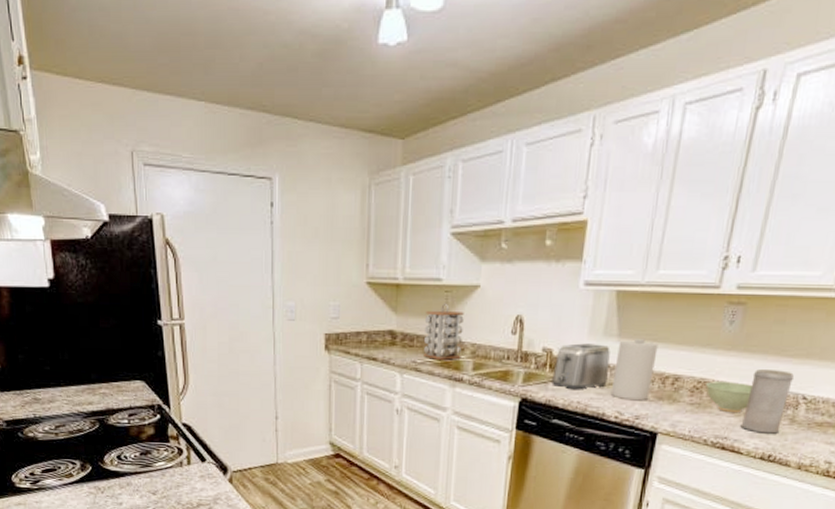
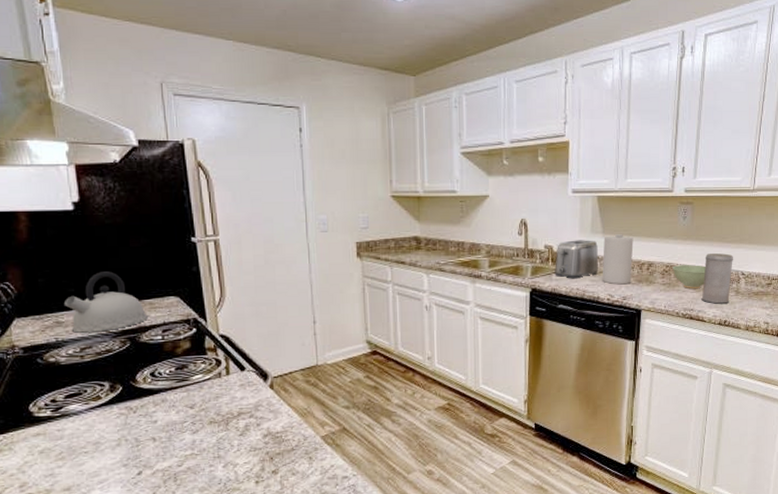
kettle: none [41,351,116,412] -> present [65,271,148,333]
spice rack: present [424,303,464,360] -> none [445,211,478,260]

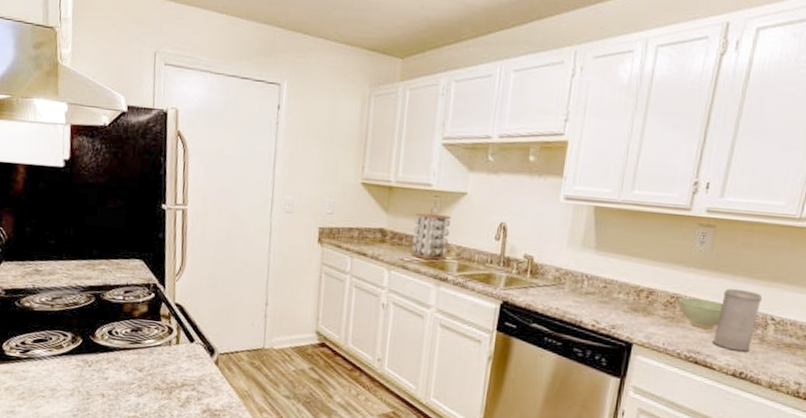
kettle: present [65,271,148,333] -> none [45,227,114,285]
spice rack: none [445,211,478,260] -> present [411,206,451,260]
toaster: present [555,240,598,279] -> none [532,252,588,297]
paper towel holder: present [602,234,634,285] -> none [588,252,634,312]

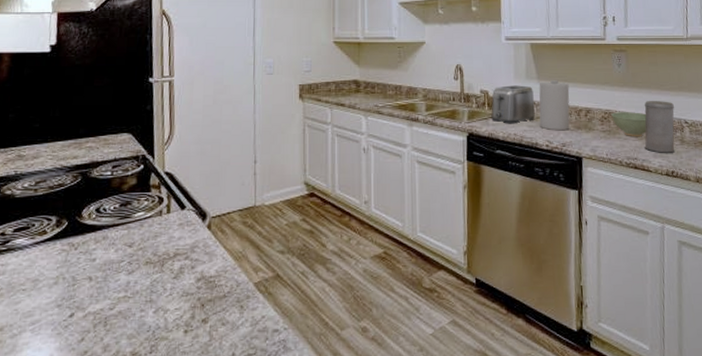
spice rack: present [411,206,451,260] -> none [384,56,415,103]
toaster: none [532,252,588,297] -> present [491,85,535,124]
paper towel holder: none [588,252,634,312] -> present [539,80,570,131]

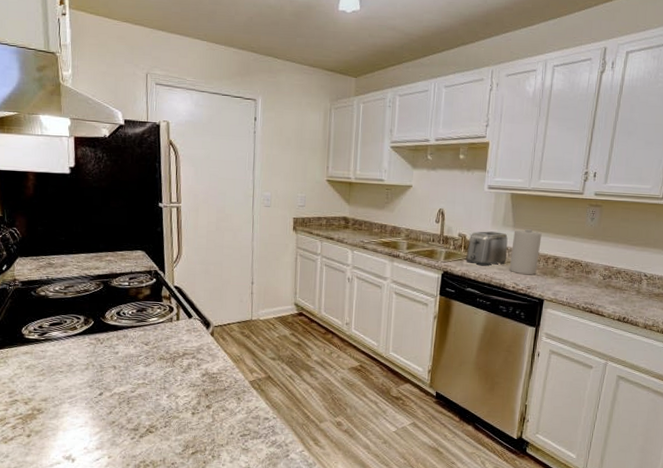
bowl: present [611,112,647,137] -> none [576,262,609,286]
canister: present [644,101,675,153] -> none [602,254,637,302]

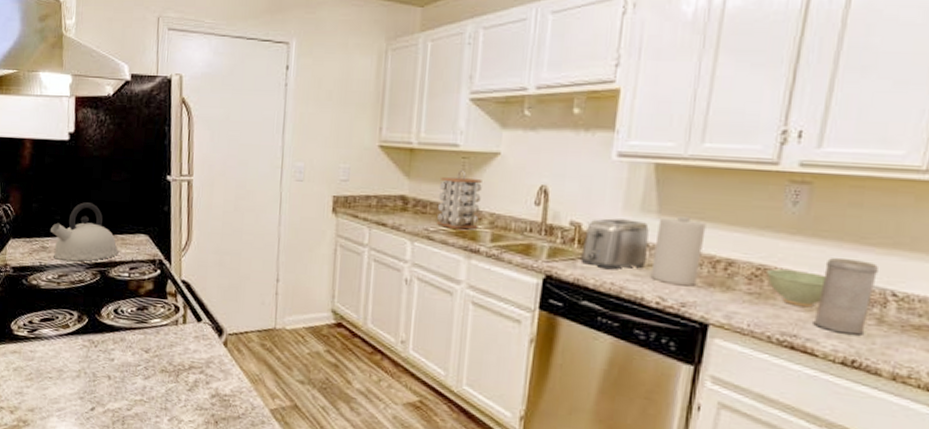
kettle: none [56,225,119,275] -> present [51,202,119,262]
spice rack: none [370,197,400,241] -> present [437,169,482,230]
bowl: none [576,262,609,286] -> present [766,269,826,308]
canister: none [602,254,637,302] -> present [813,258,878,335]

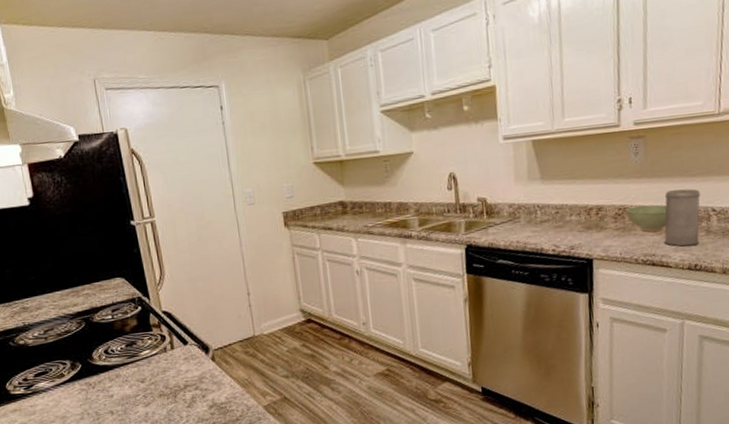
kettle: present [51,202,119,262] -> none [28,258,99,317]
spice rack: present [437,169,482,230] -> none [369,171,407,222]
toaster: present [581,218,649,270] -> none [490,188,540,232]
paper towel holder: present [650,216,706,287] -> none [543,178,579,234]

